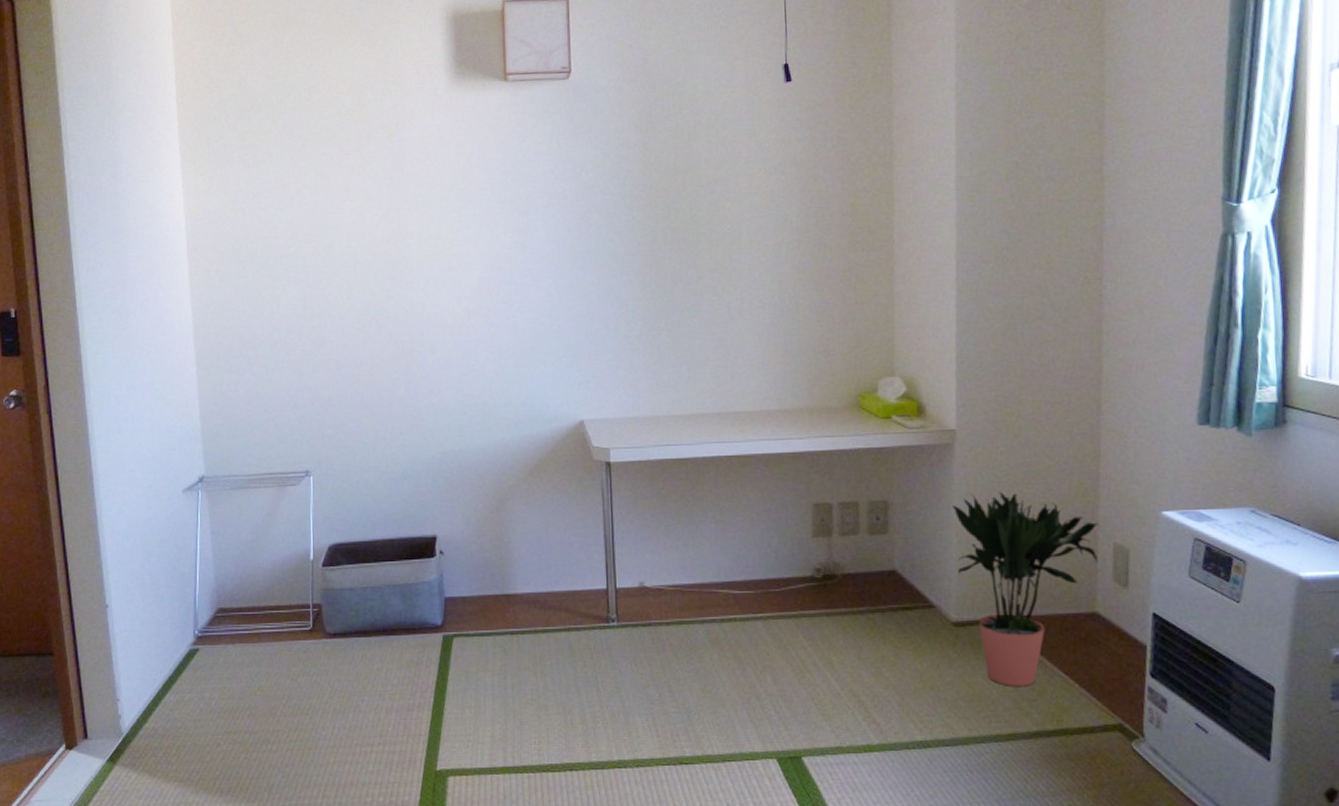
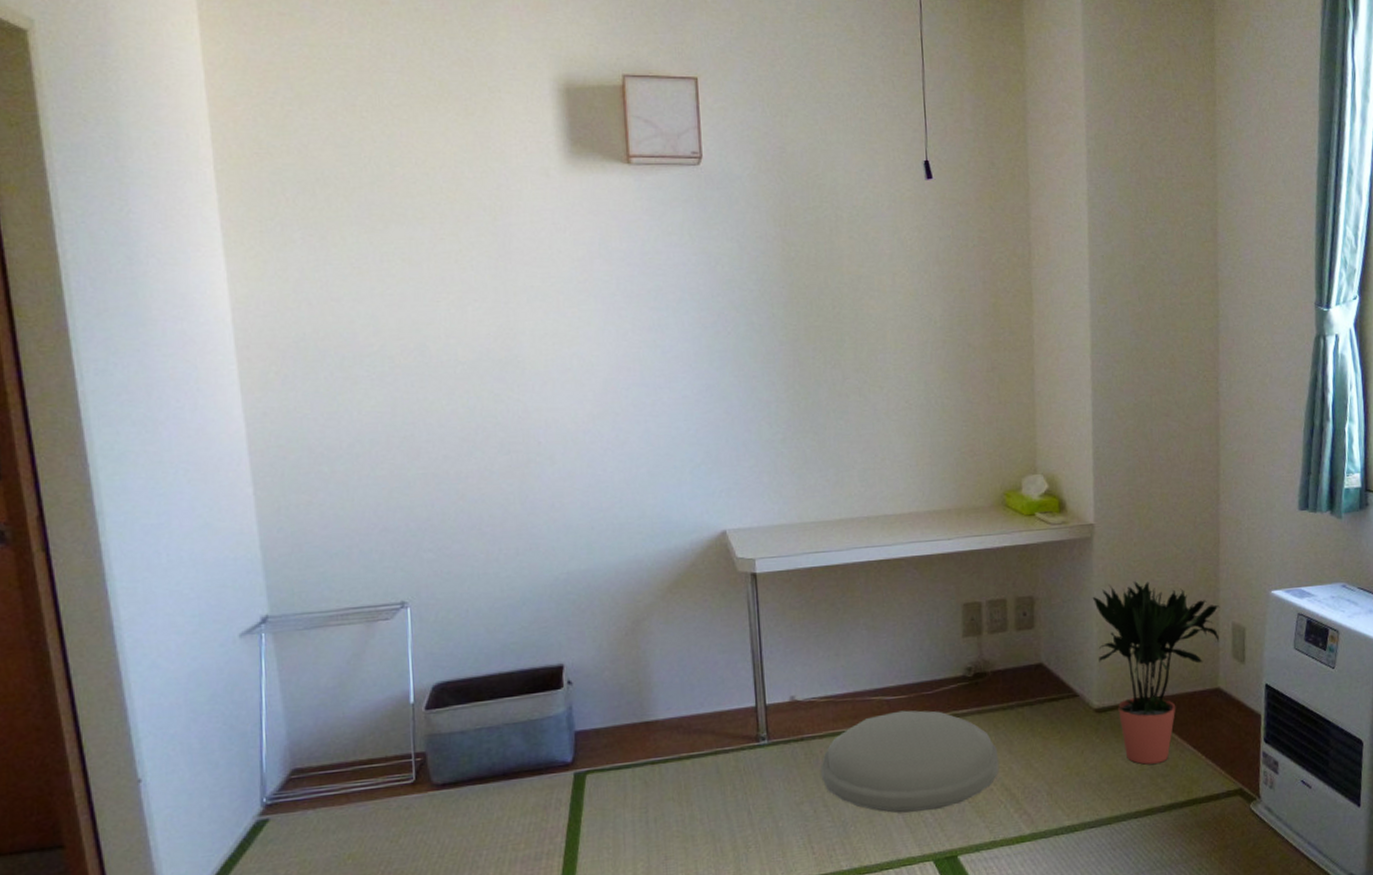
seat cushion: none [667,605,848,708] -> present [820,710,1000,814]

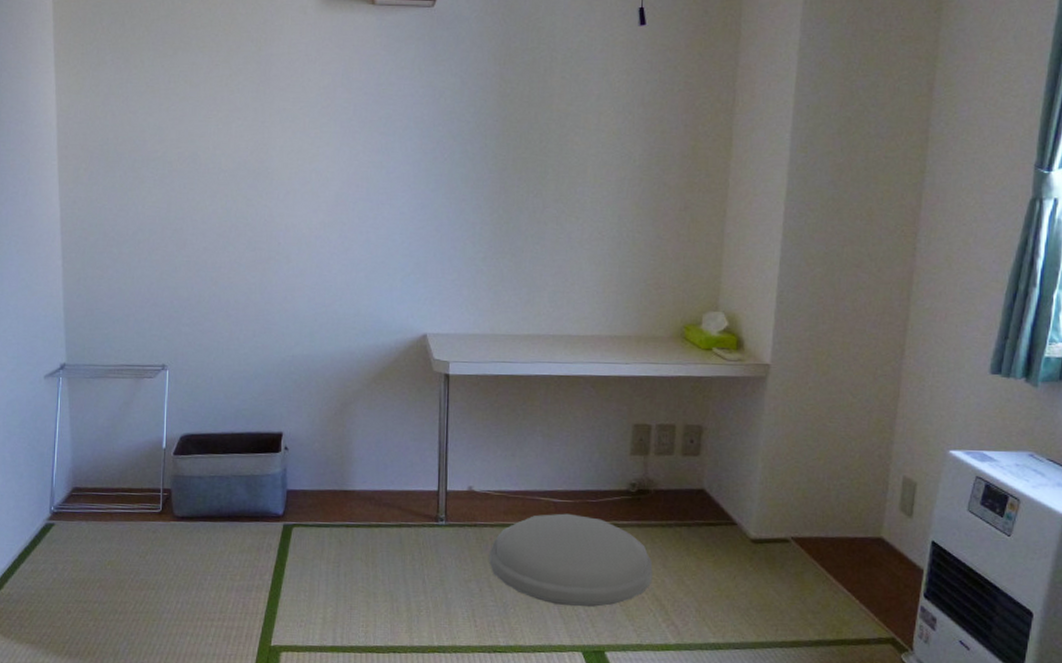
potted plant: present [1092,581,1220,765] -> none [760,424,892,600]

